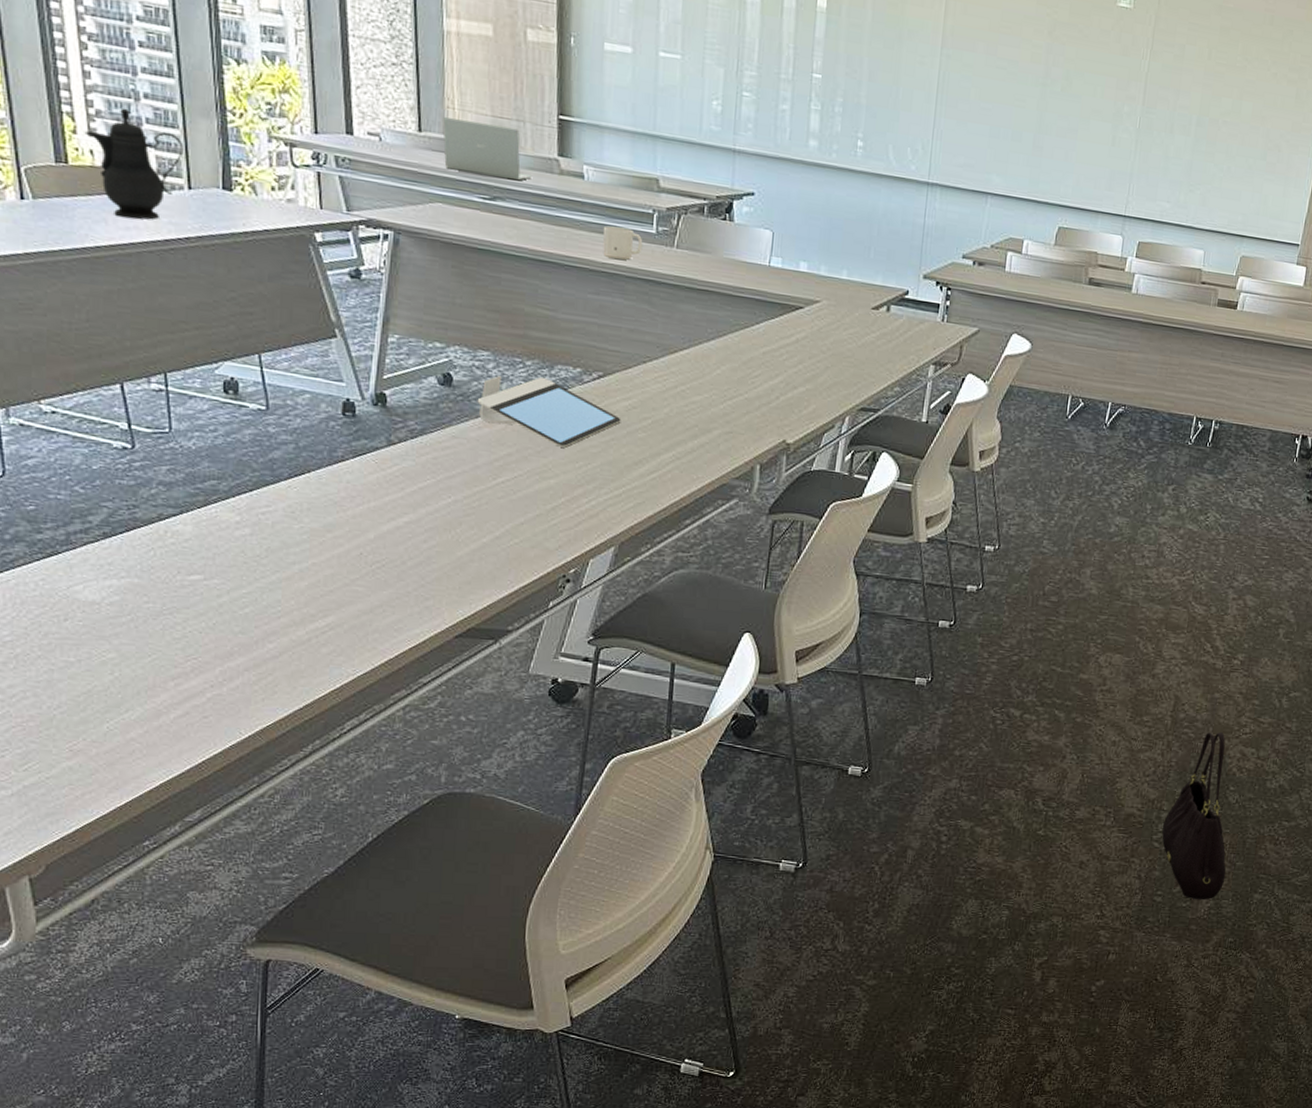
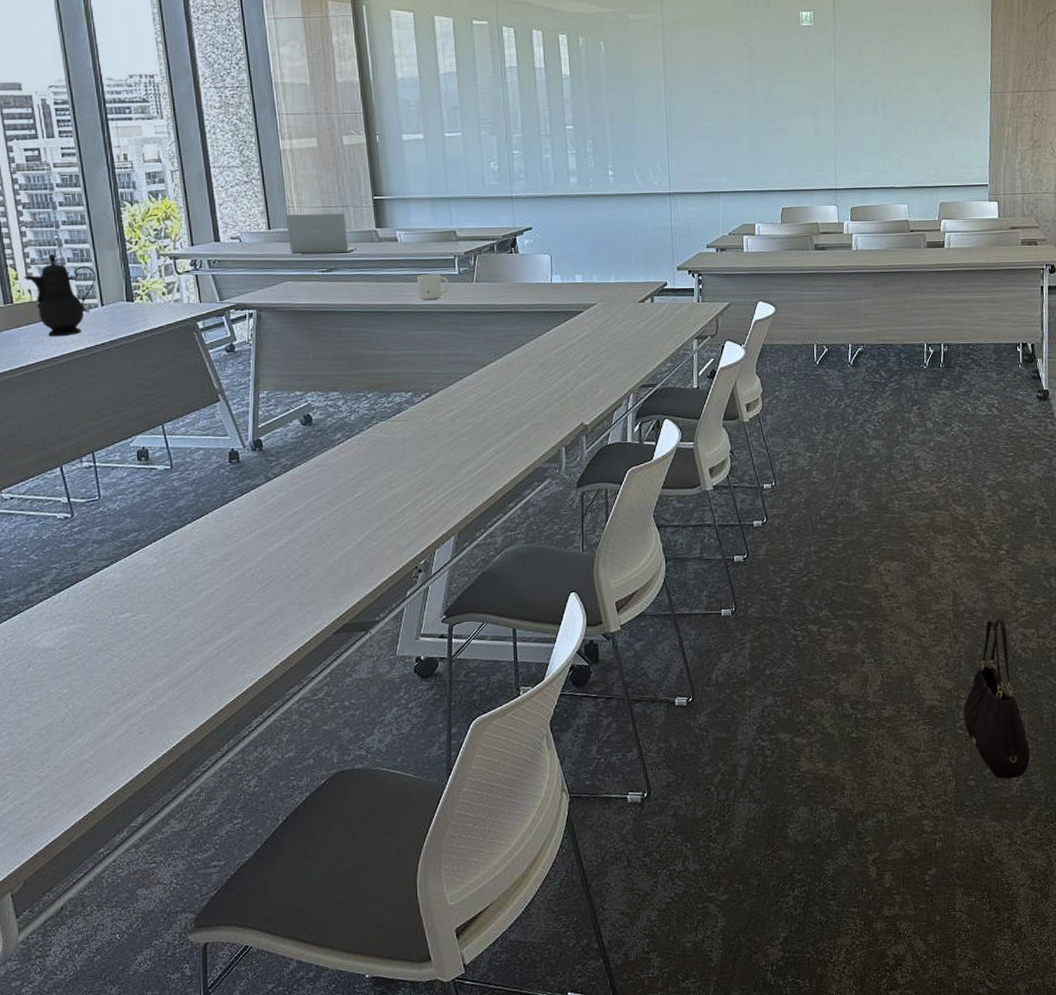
tablet: present [477,376,621,448] -> none [332,404,448,460]

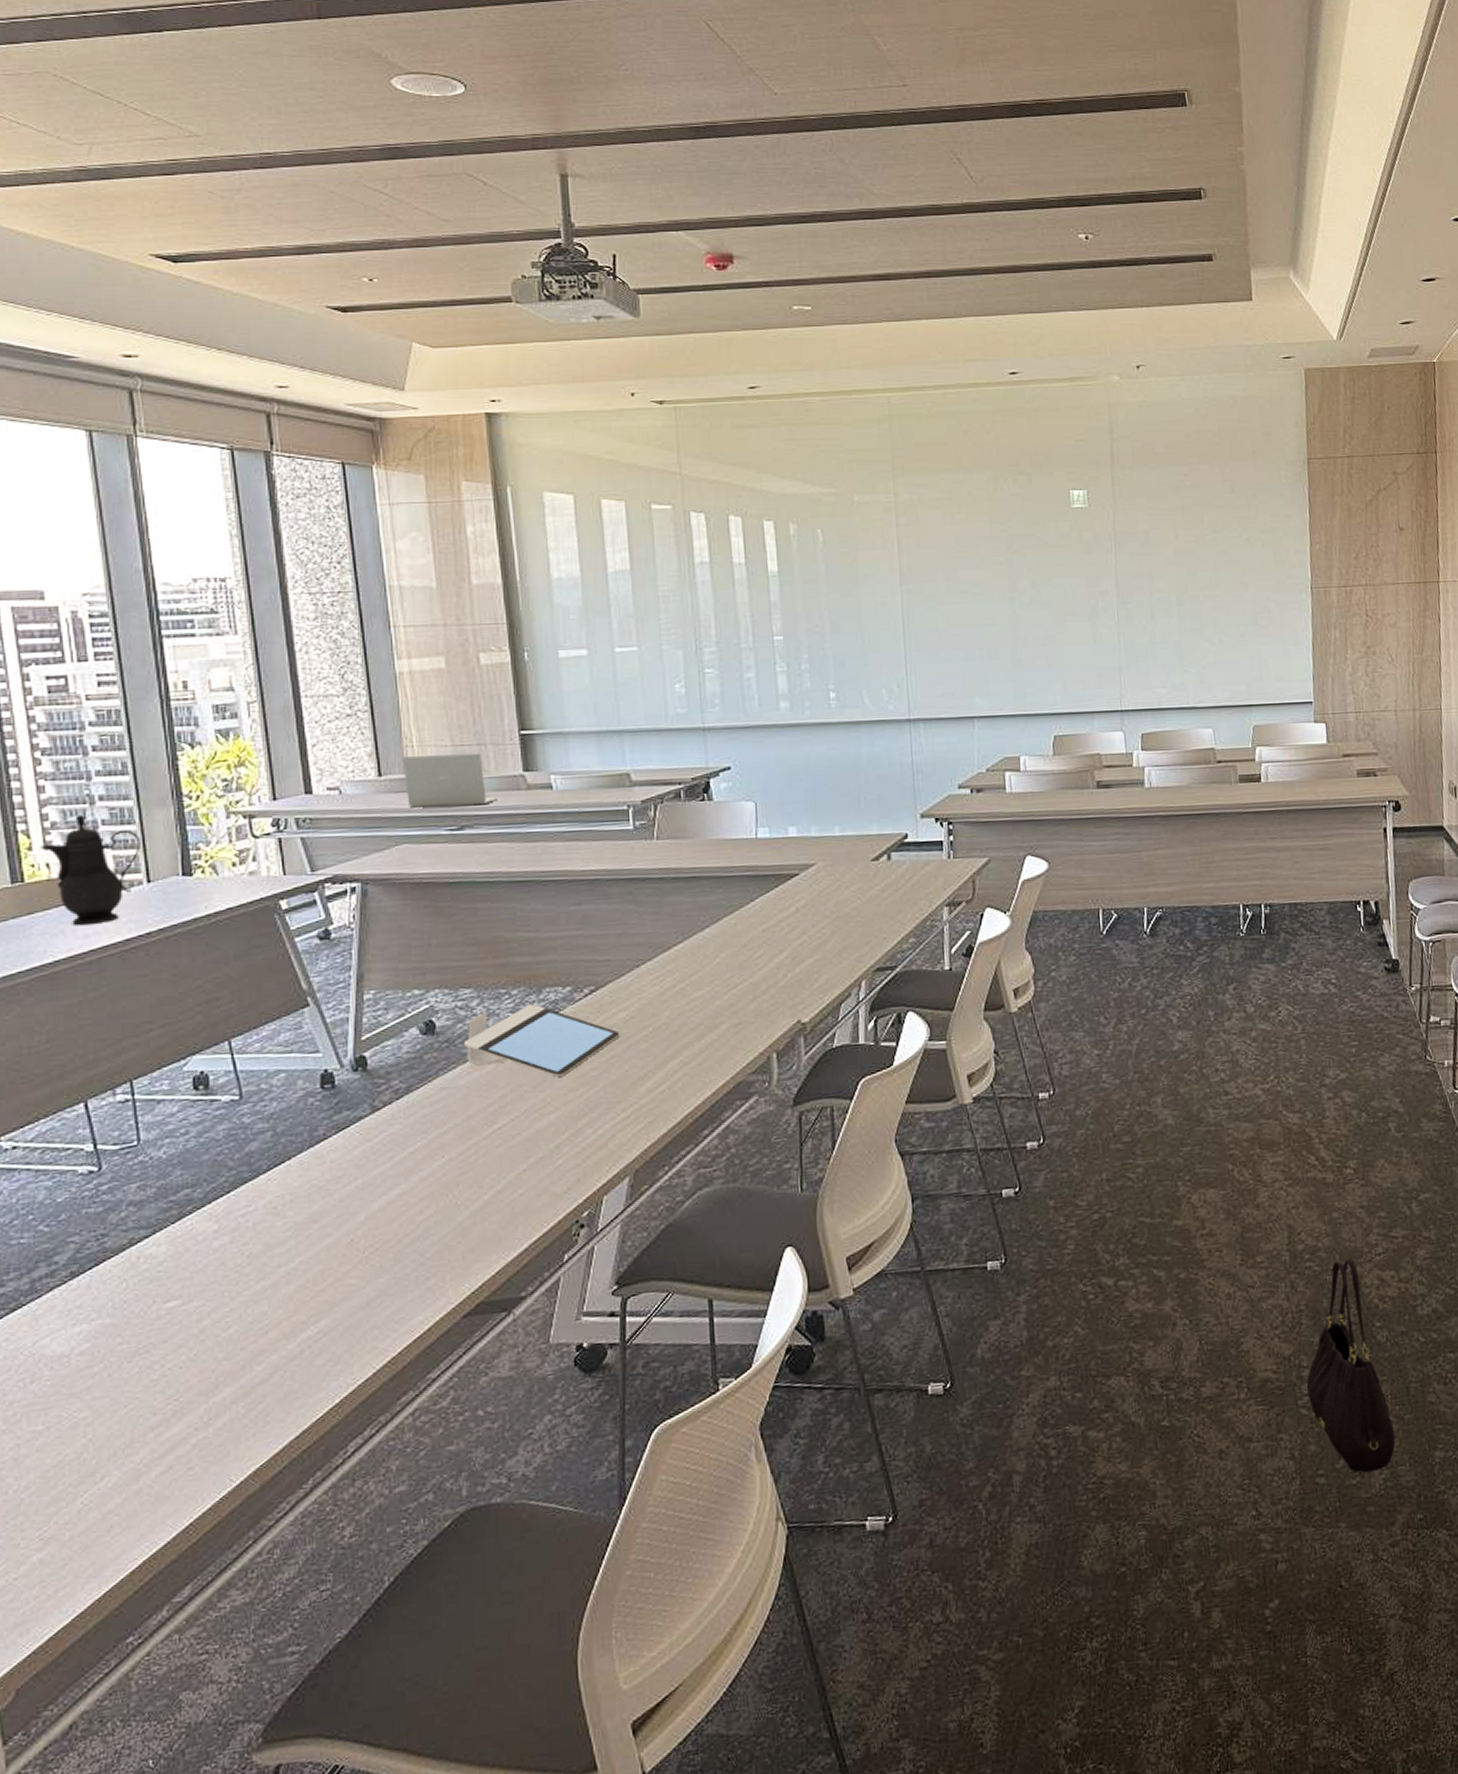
tablet: none [332,404,448,460] -> present [463,1004,620,1077]
mug: present [416,274,449,300] -> none [577,830,622,864]

